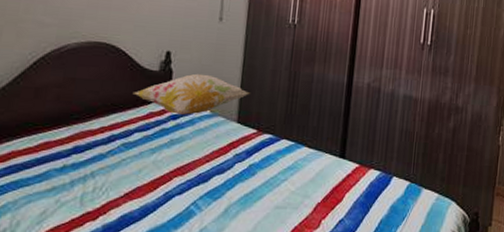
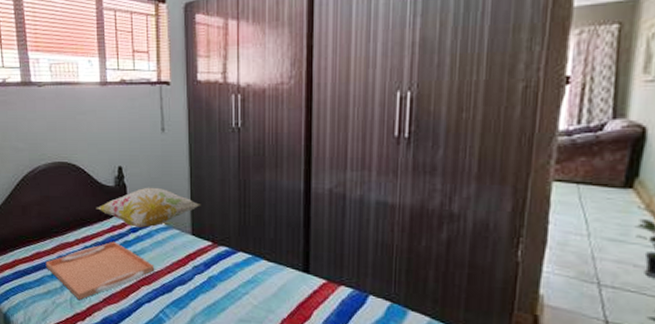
serving tray: none [54,128,193,197] -> present [45,241,155,301]

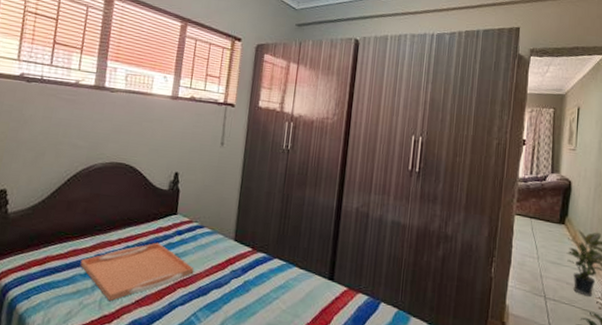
decorative pillow: present [96,187,200,228] -> none [145,193,246,231]

